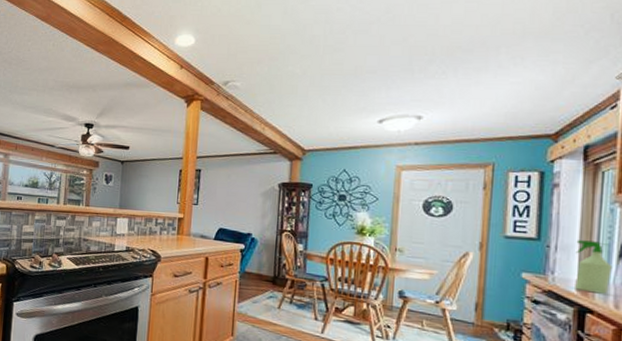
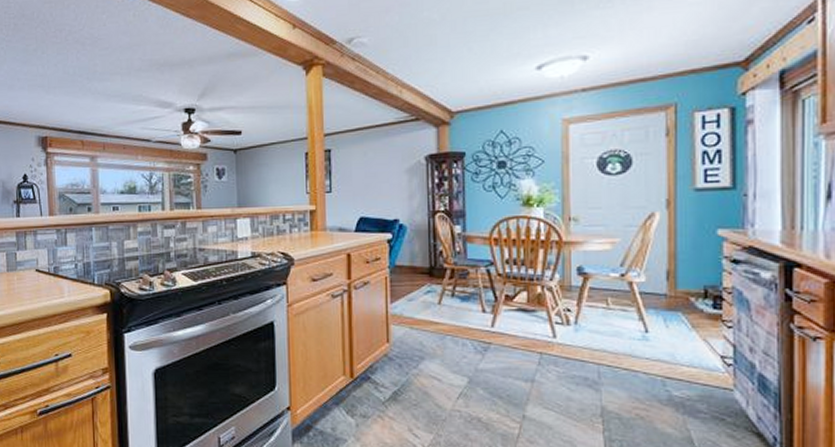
spray bottle: present [575,240,612,294] -> none [777,183,820,243]

